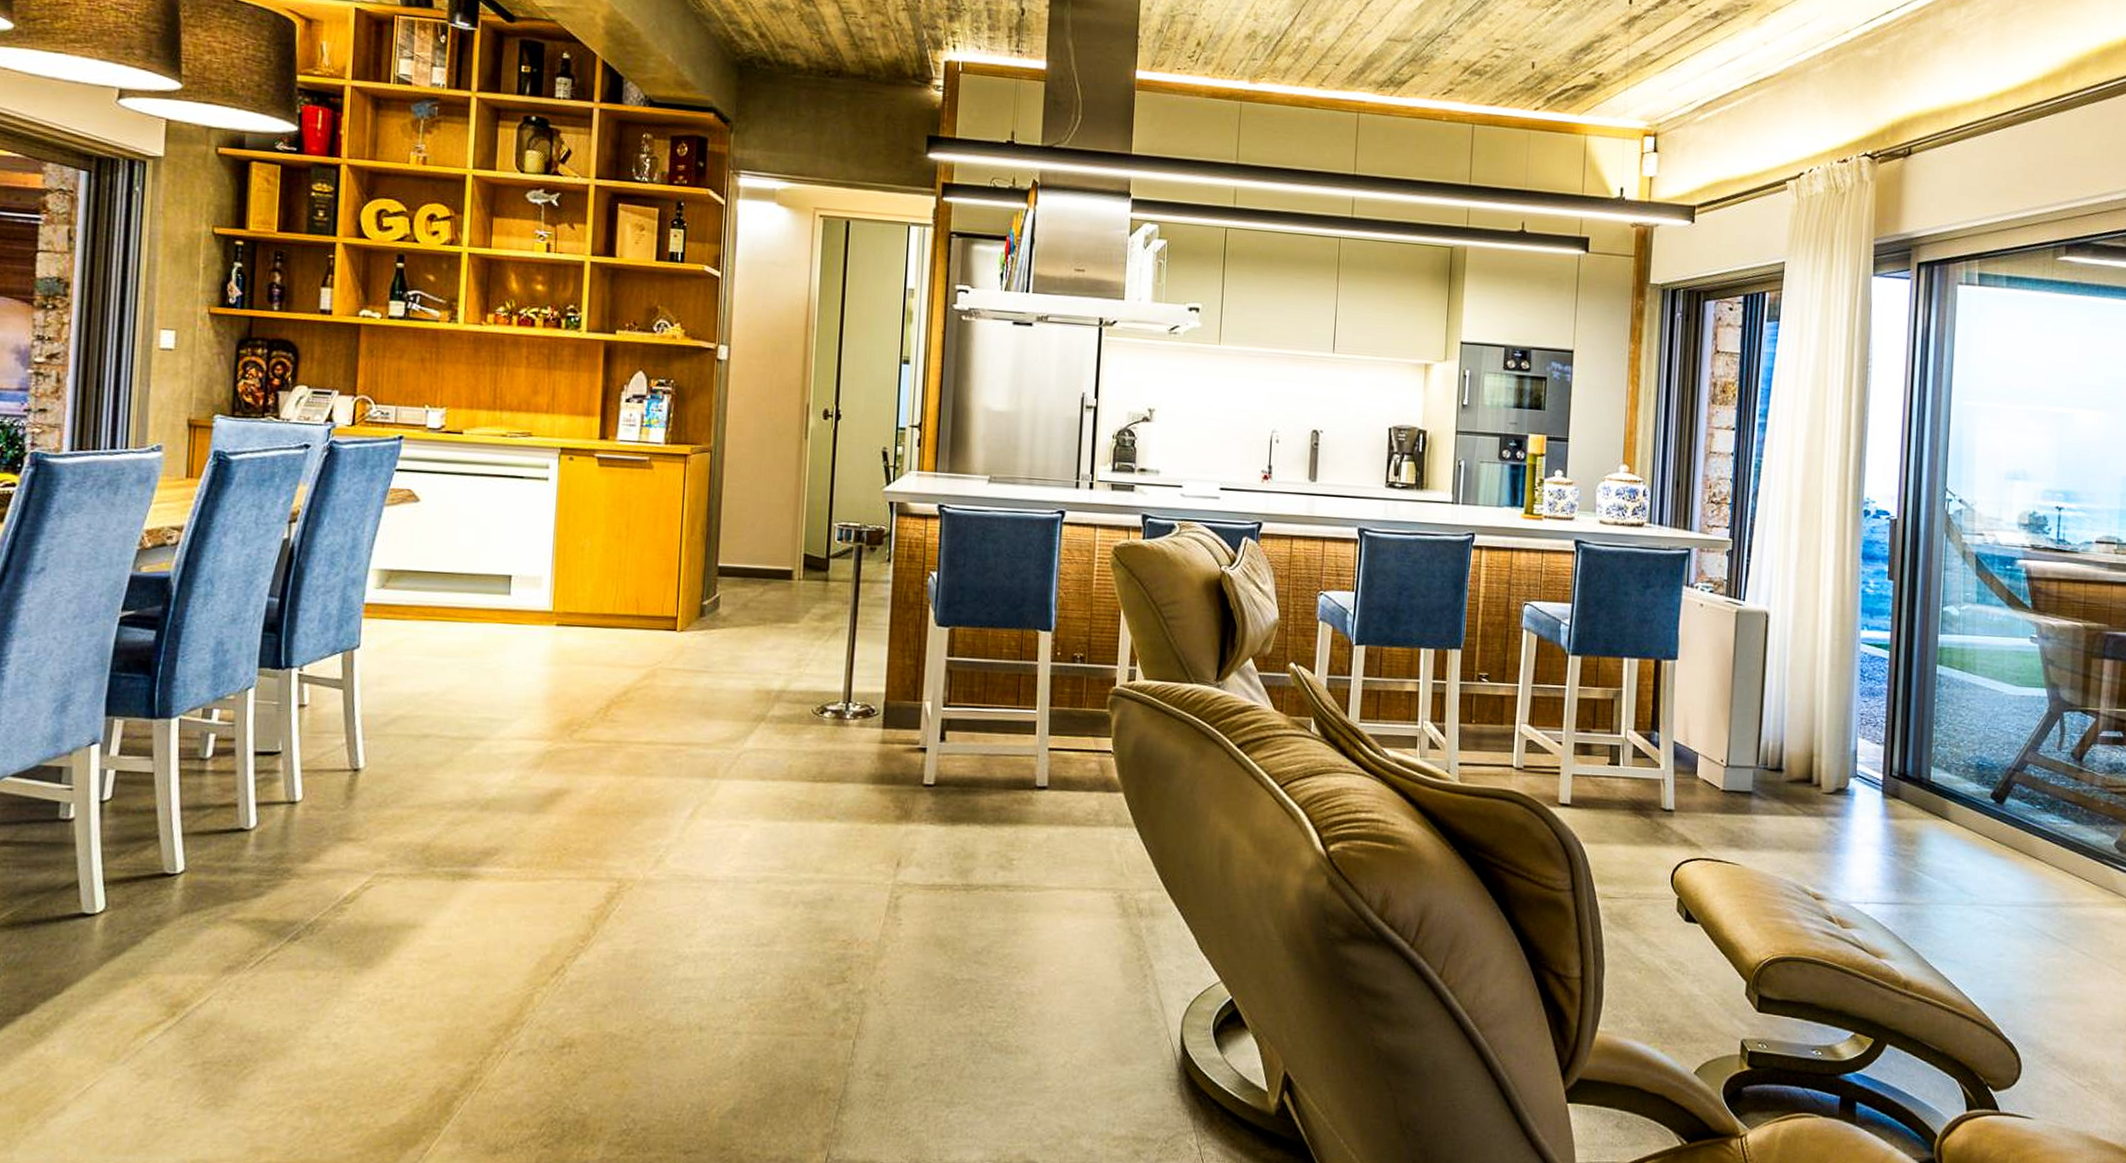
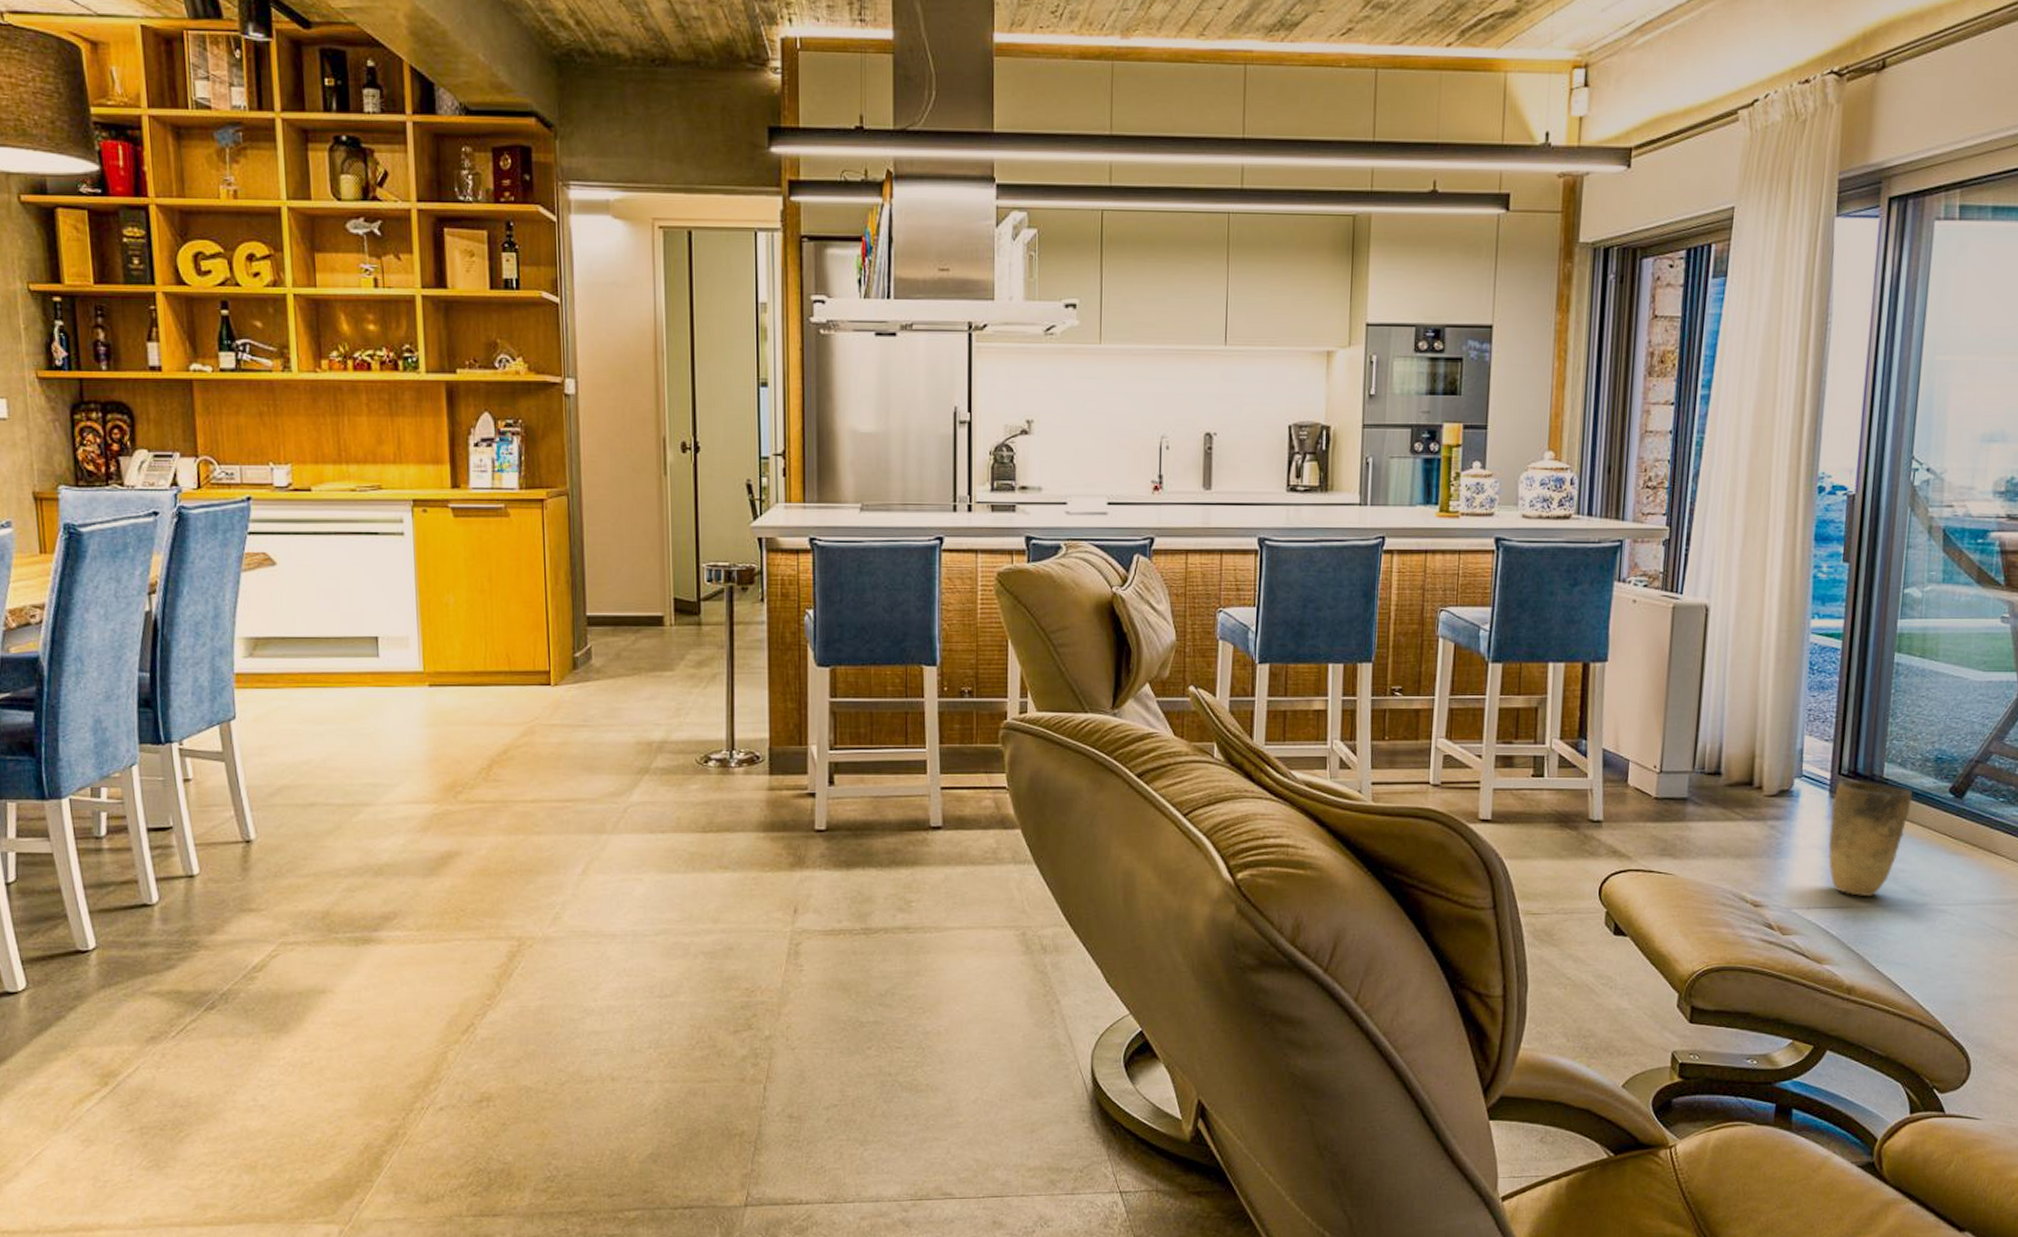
vase: none [1882,781,1957,895] -> present [1828,779,1912,897]

